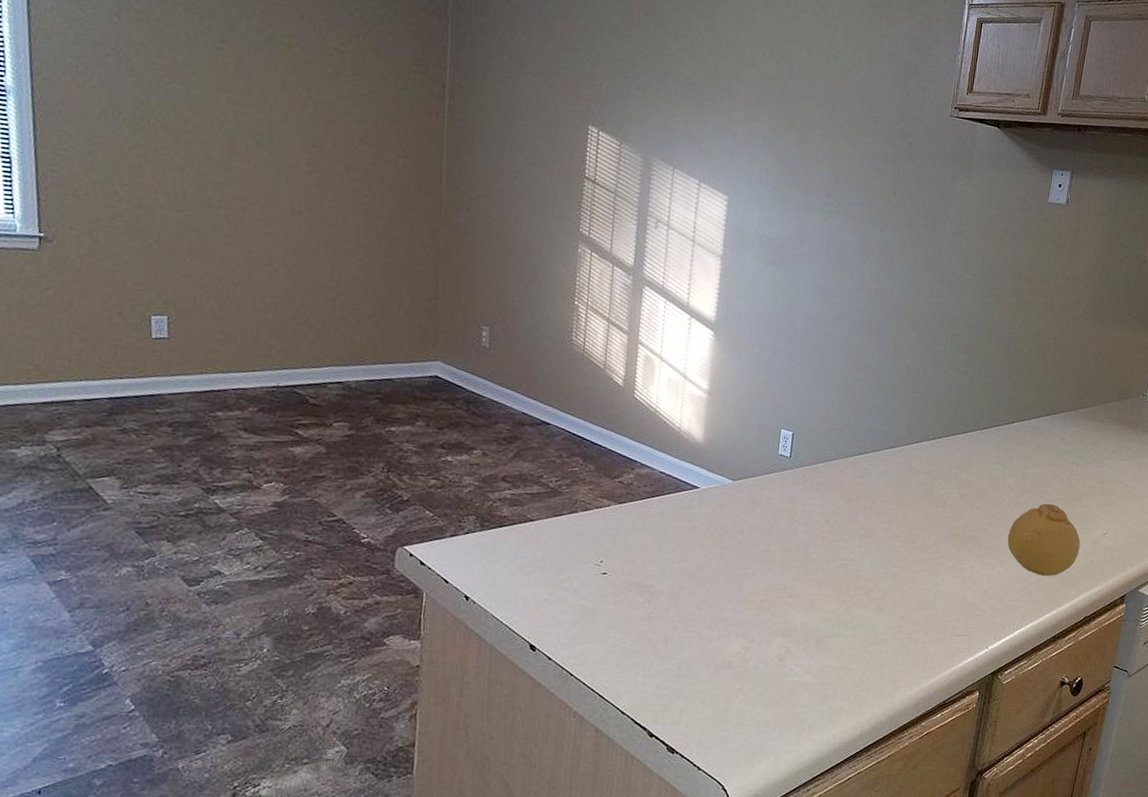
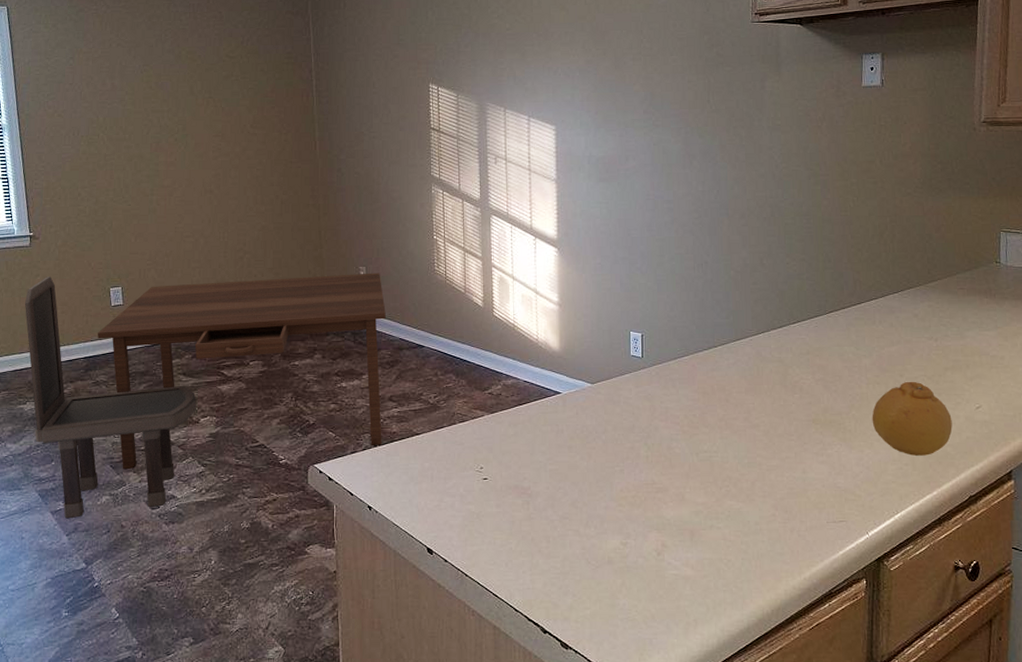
dining chair: none [25,292,260,592] -> present [25,277,197,519]
dining table: none [129,319,509,538] -> present [98,272,386,470]

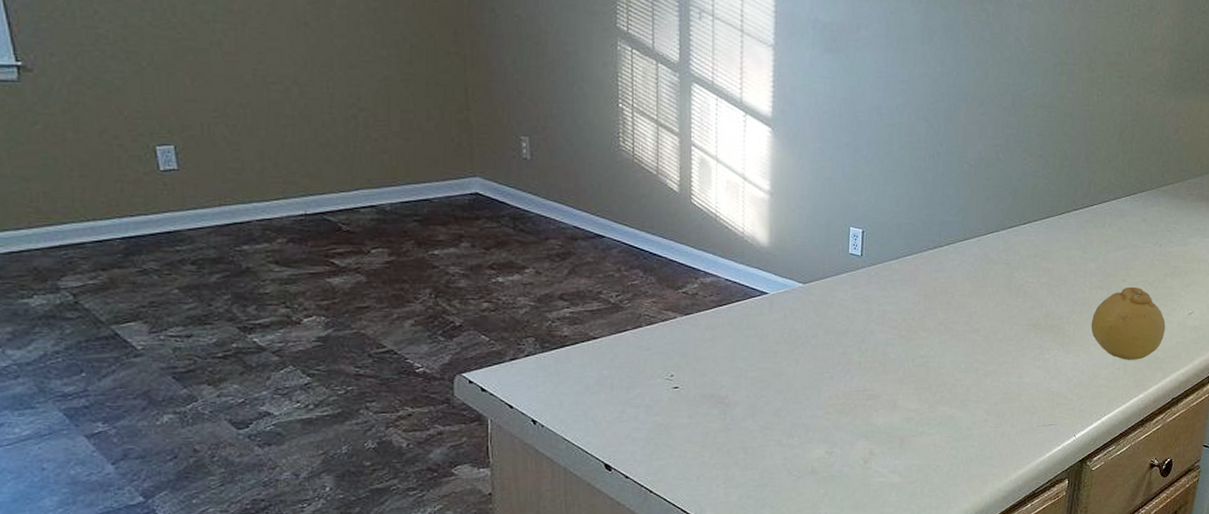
dining chair: present [25,277,197,519] -> none [17,125,296,444]
dining table: present [98,272,386,470] -> none [141,144,556,382]

